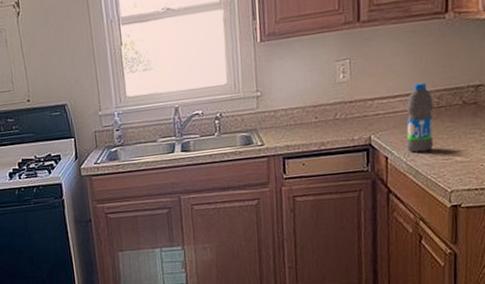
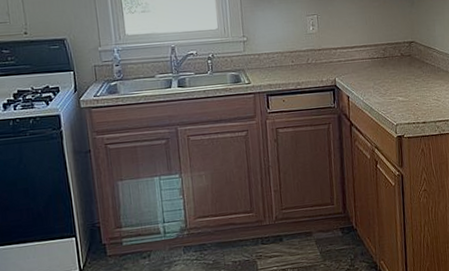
water bottle: present [406,82,435,153] -> none [361,37,382,93]

